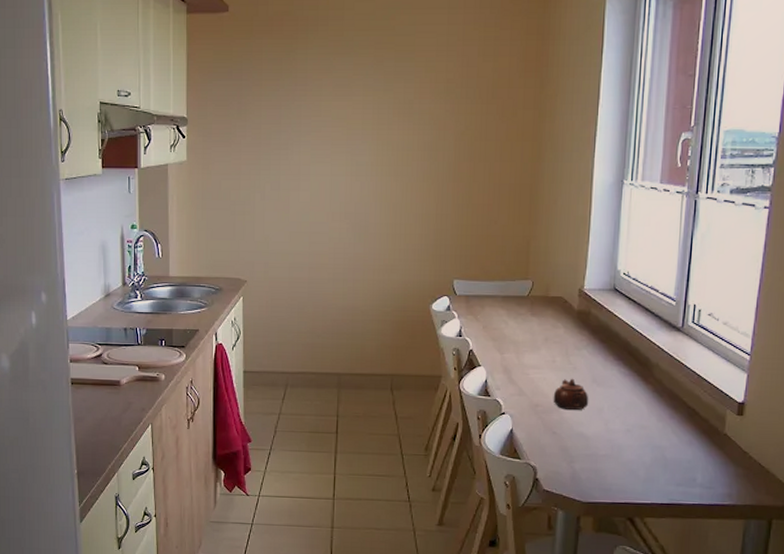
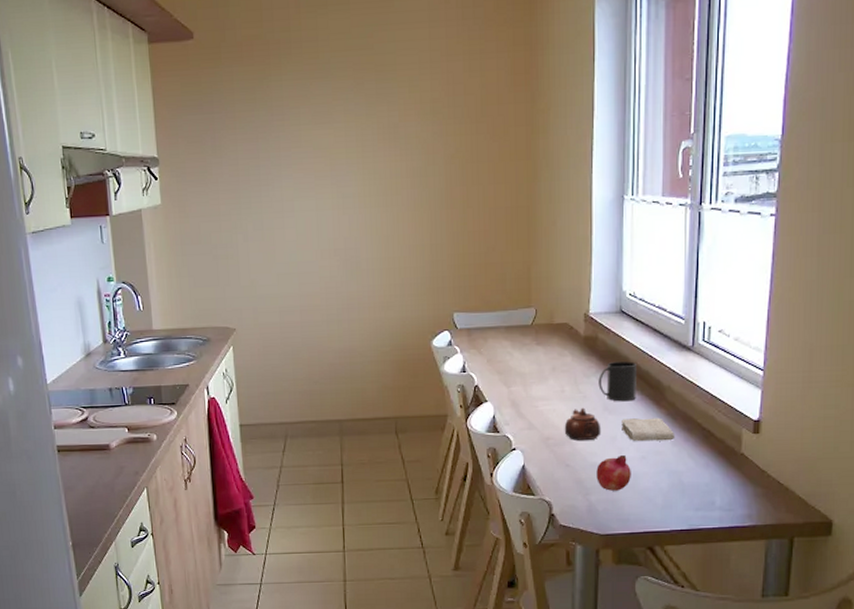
fruit: none [581,426,616,461] -> present [596,454,631,491]
mug: none [589,337,628,376] -> present [598,361,638,402]
washcloth: none [609,392,661,416] -> present [622,417,675,442]

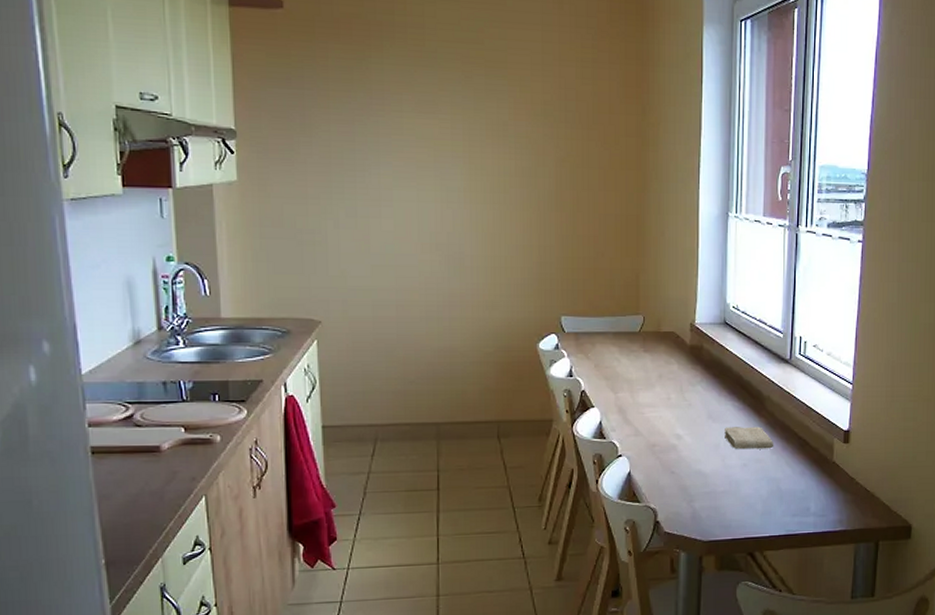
teapot: present [564,407,601,442] -> none [670,415,706,449]
fruit: present [596,454,631,491] -> none [700,462,733,498]
mug: present [598,361,638,402] -> none [703,372,740,410]

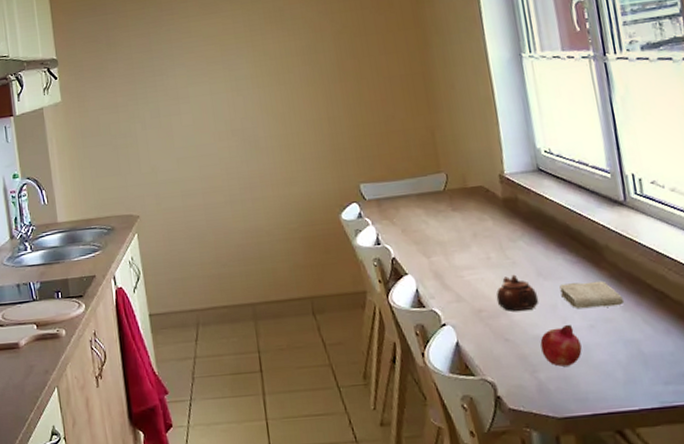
teapot: none [670,415,706,449] -> present [496,274,539,312]
fruit: none [700,462,733,498] -> present [540,324,582,367]

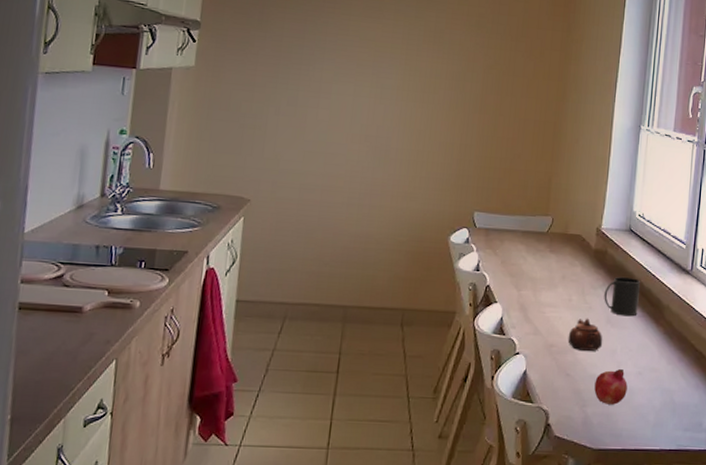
mug: none [526,221,572,266] -> present [604,277,641,317]
washcloth: present [559,280,625,309] -> none [622,333,671,359]

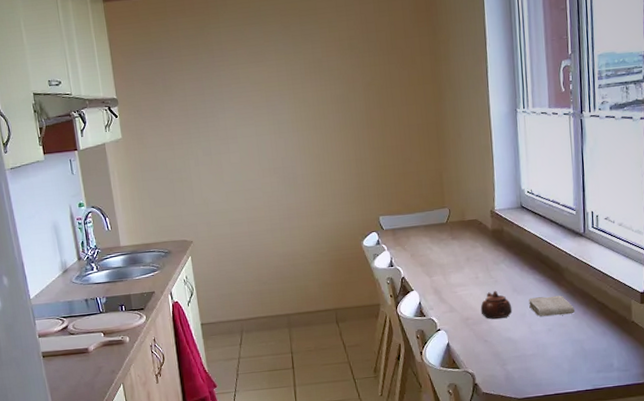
fruit: present [594,368,628,405] -> none [510,328,541,361]
mug: present [604,277,641,317] -> none [506,249,540,284]
washcloth: none [622,333,671,359] -> present [529,295,575,317]

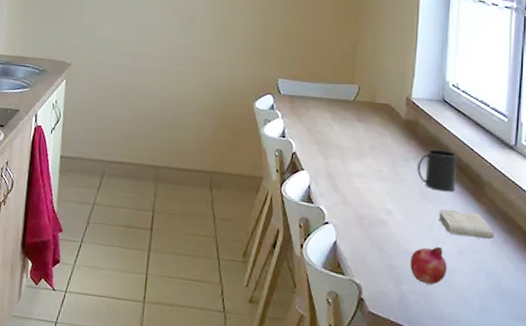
teapot: present [480,290,513,320] -> none [379,190,418,227]
mug: none [506,249,540,284] -> present [417,149,458,192]
fruit: none [510,328,541,361] -> present [410,246,447,285]

